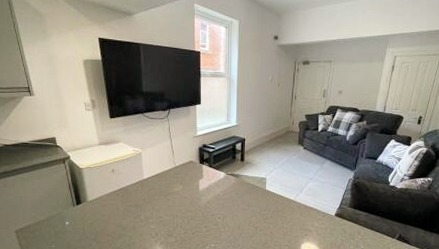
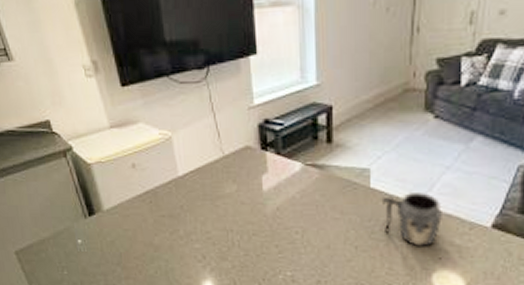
mug: none [272,194,307,228] -> present [381,193,442,247]

